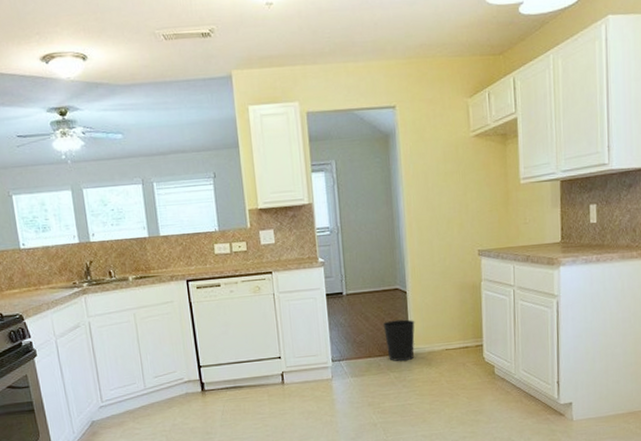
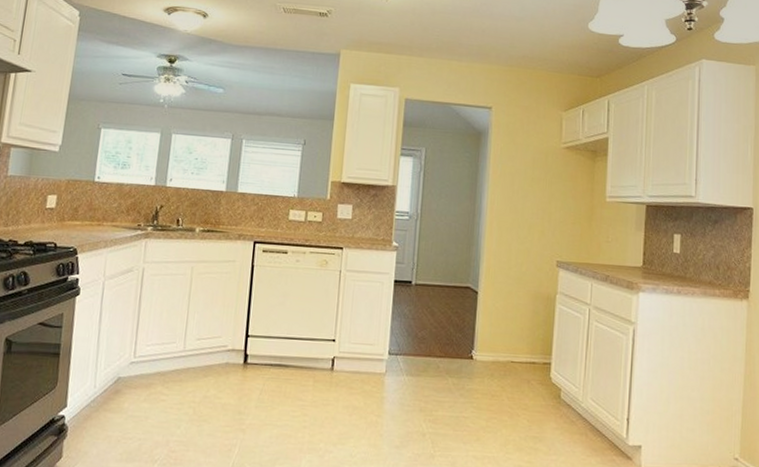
wastebasket: present [382,319,415,362] -> none [448,320,483,368]

